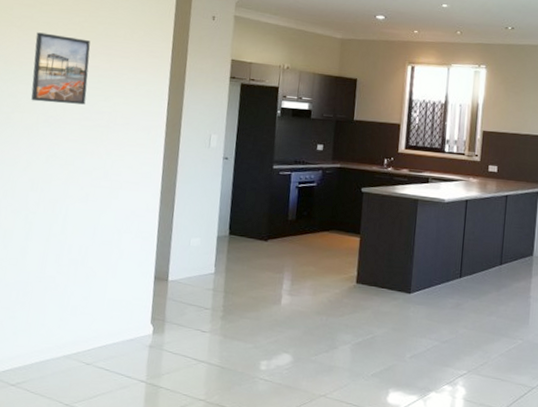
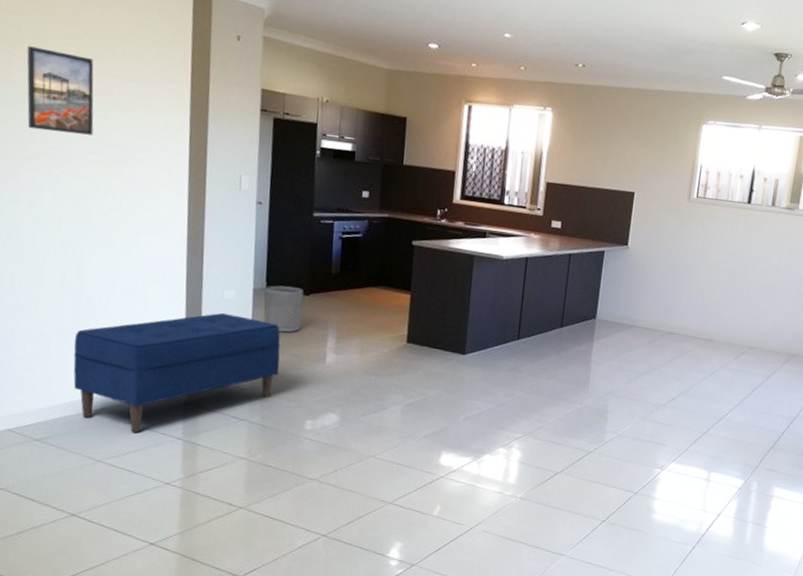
bench: none [50,259,240,376] -> present [73,312,281,432]
waste bin: none [227,232,263,277] -> present [265,285,304,333]

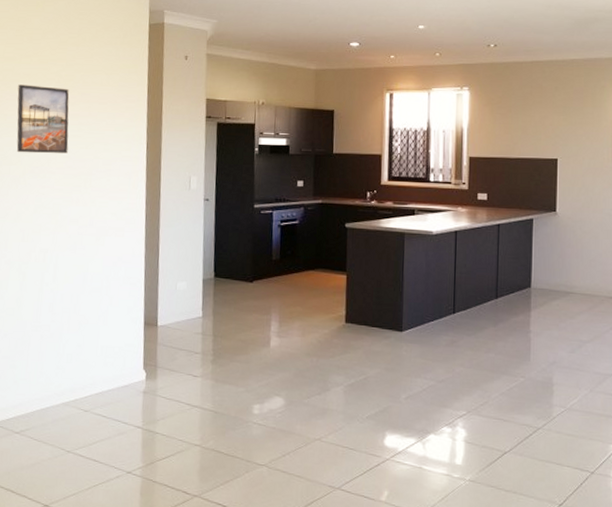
bench: present [73,312,281,432] -> none [48,303,228,422]
waste bin: present [265,285,304,333] -> none [213,275,248,319]

